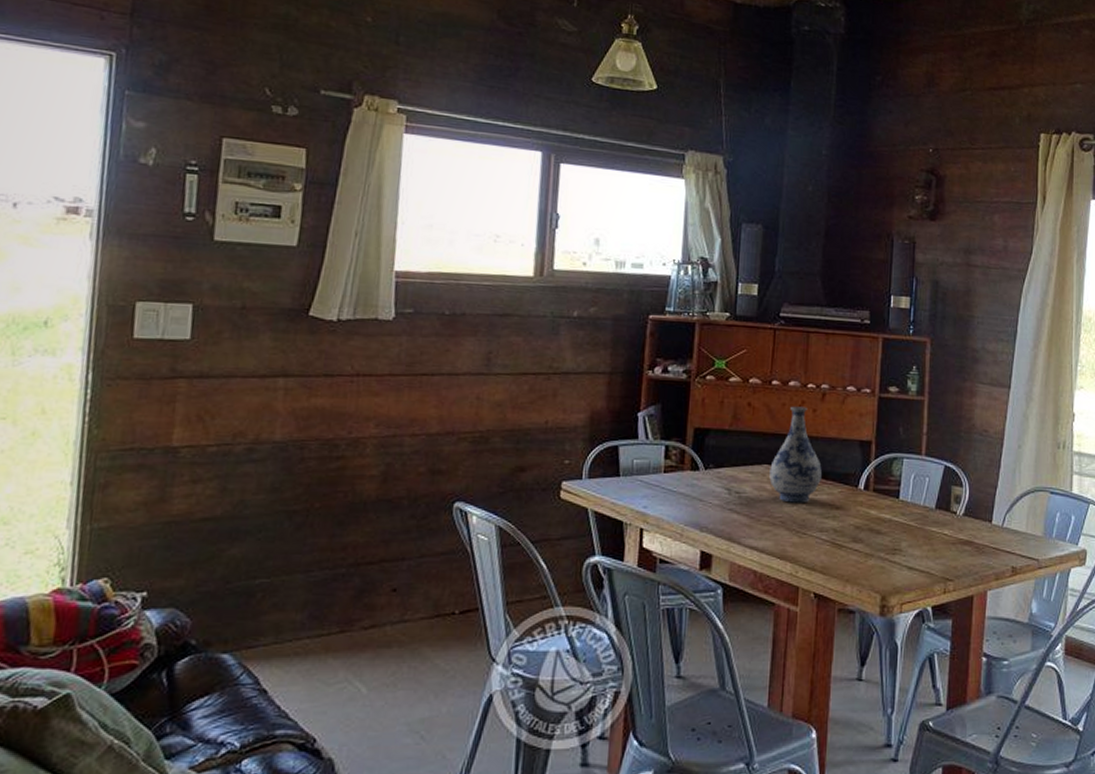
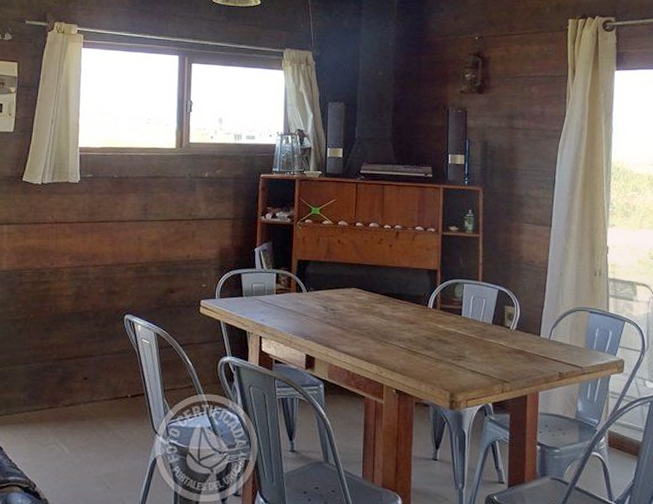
vase: present [769,406,822,503] -> none [357,243,398,319]

